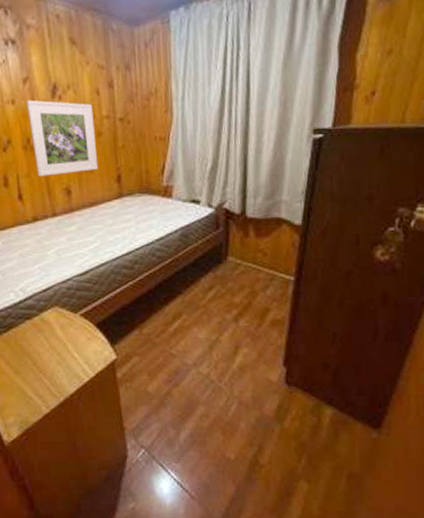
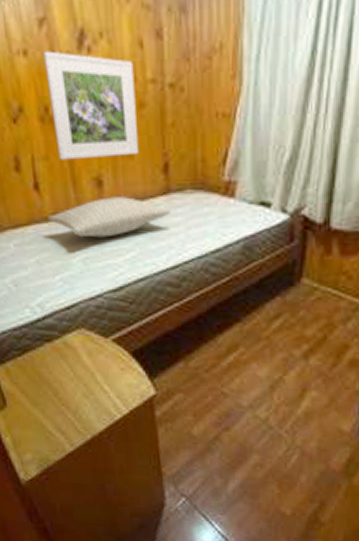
pillow: none [29,201,124,234] -> present [48,197,171,238]

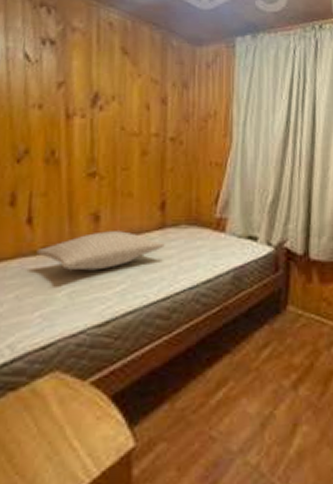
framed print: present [43,51,139,160] -> none [57,106,140,197]

